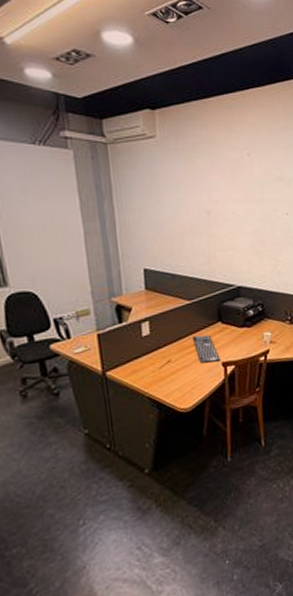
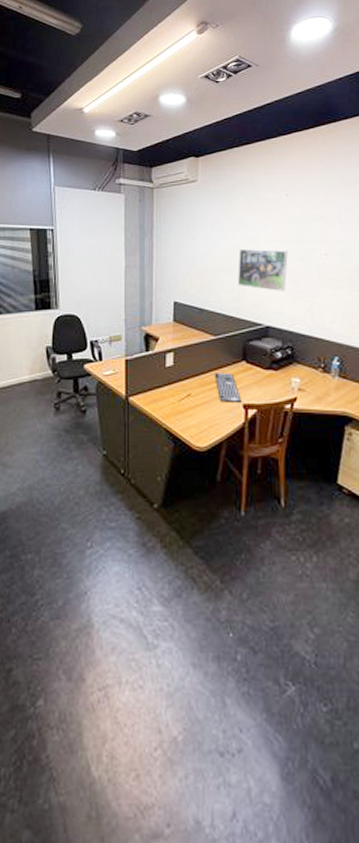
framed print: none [206,210,254,253] -> present [237,249,288,292]

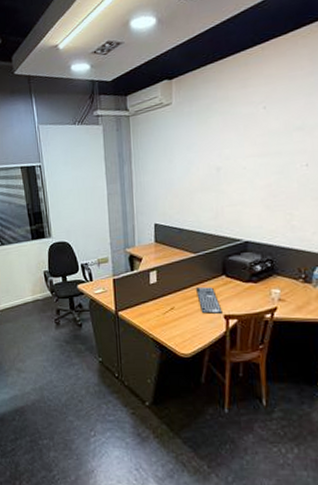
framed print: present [237,249,288,292] -> none [215,164,267,208]

